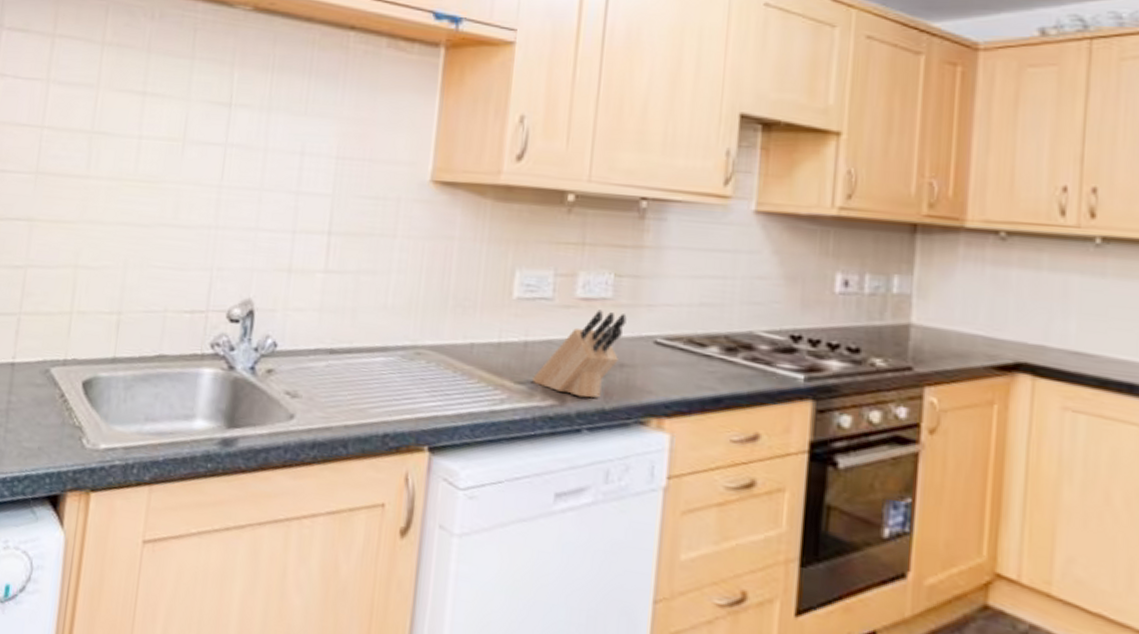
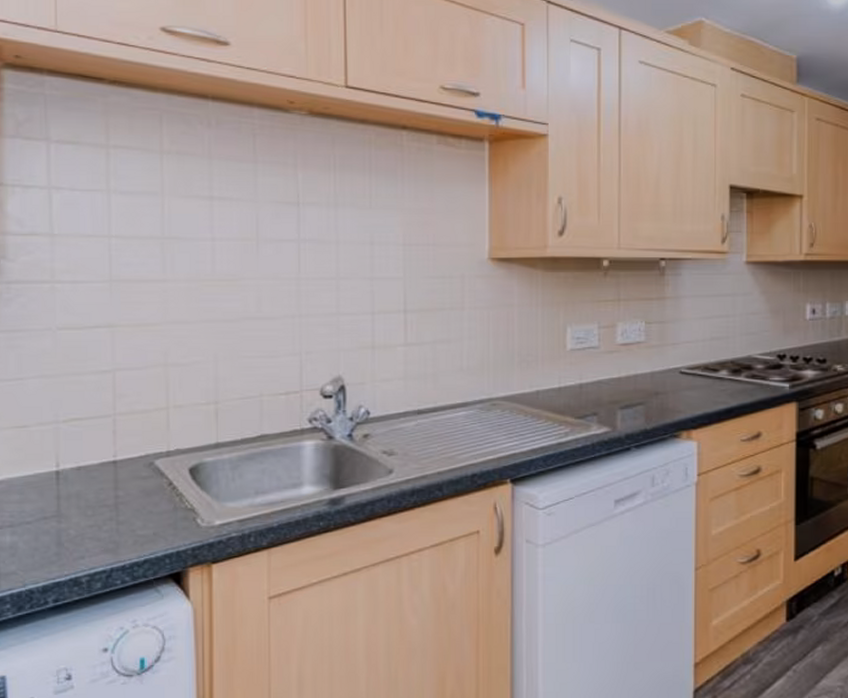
knife block: present [532,310,627,398] -> none [589,352,657,423]

